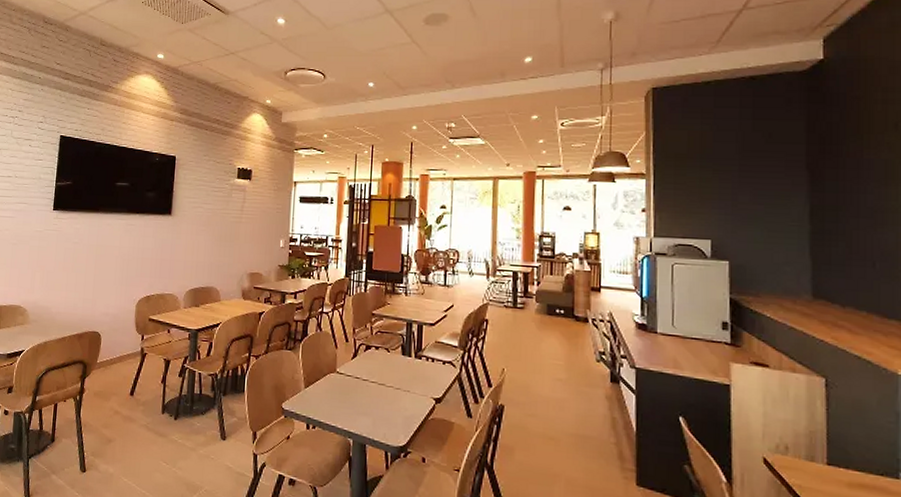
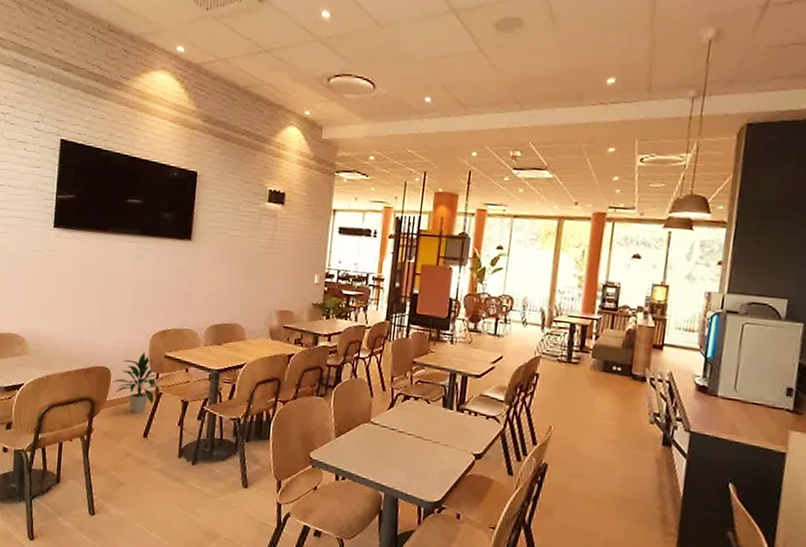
indoor plant: none [102,316,144,373] -> present [112,351,159,413]

